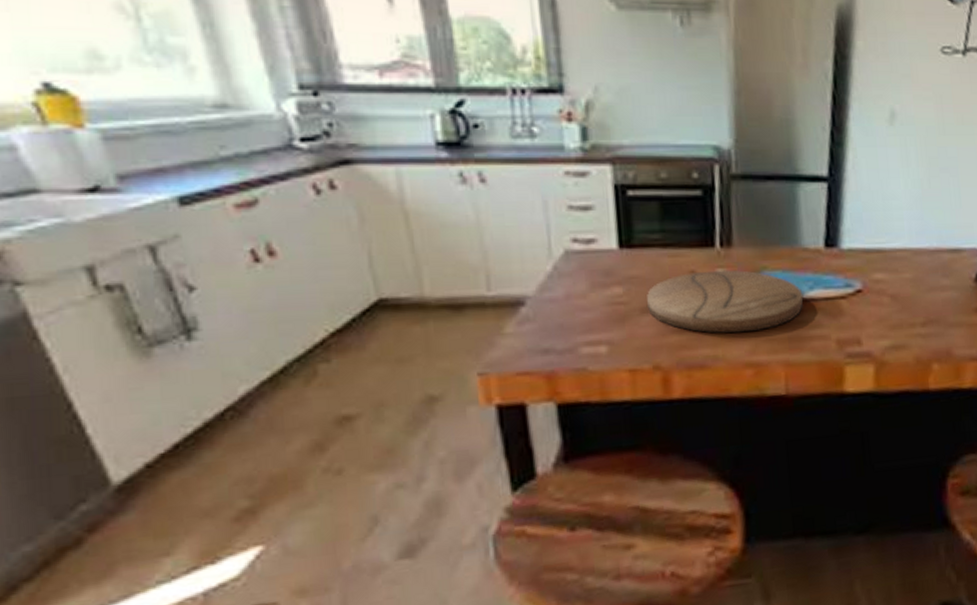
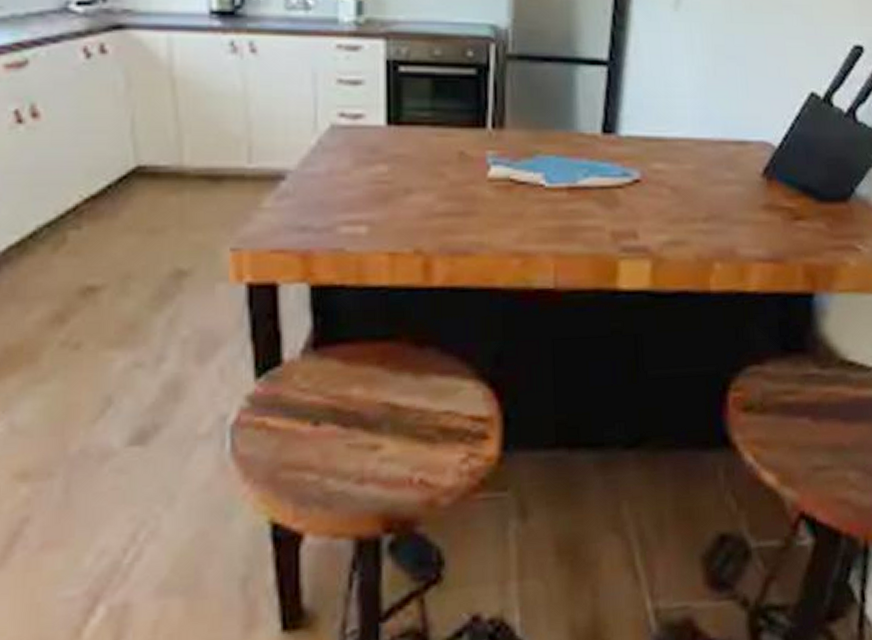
cutting board: present [647,270,804,334] -> none [413,152,578,220]

